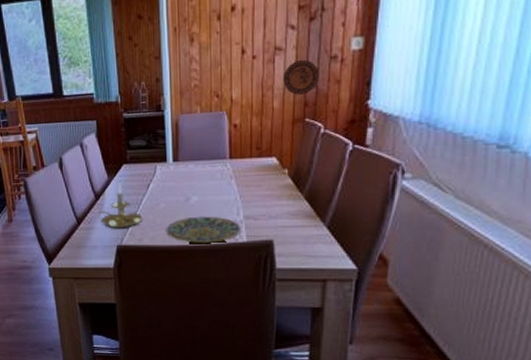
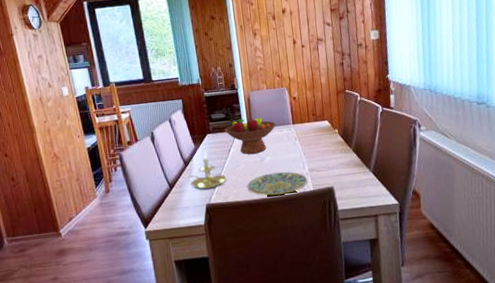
fruit bowl: none [144,146,209,192] -> present [224,117,277,154]
decorative plate: present [282,59,319,95] -> none [325,47,352,73]

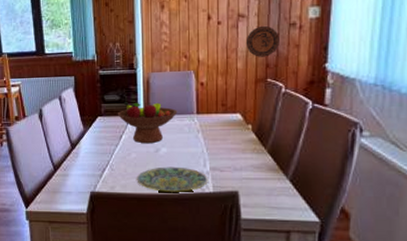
candle holder: present [184,149,227,190] -> none [69,132,115,176]
decorative plate: none [325,47,352,73] -> present [245,25,280,57]

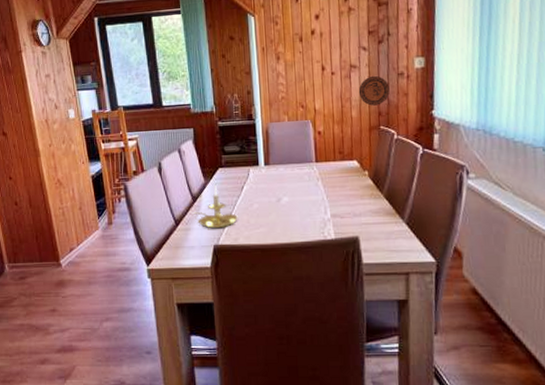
candle holder: none [69,132,115,176] -> present [191,184,238,229]
fruit bowl: present [117,101,178,143] -> none [238,151,297,193]
plate: present [136,166,208,192] -> none [260,215,330,241]

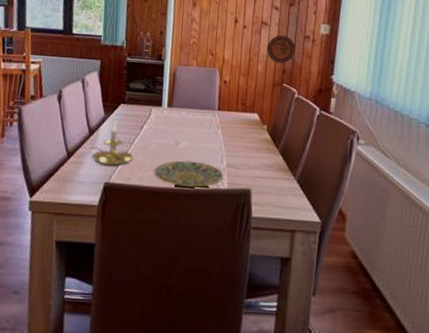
plate: none [260,215,330,241] -> present [154,160,224,188]

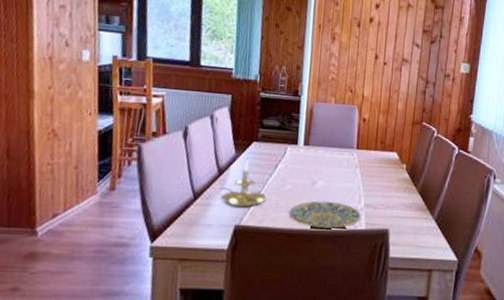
decorative plate: present [266,34,296,64] -> none [407,72,436,102]

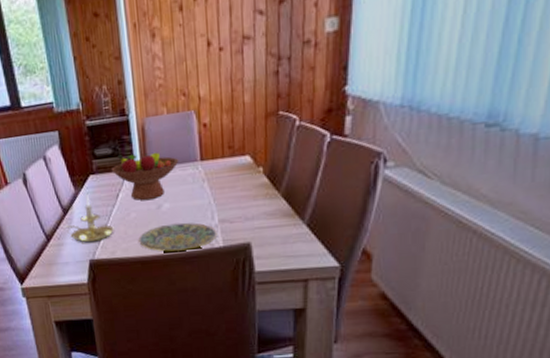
fruit bowl: none [275,128,338,175] -> present [111,152,179,200]

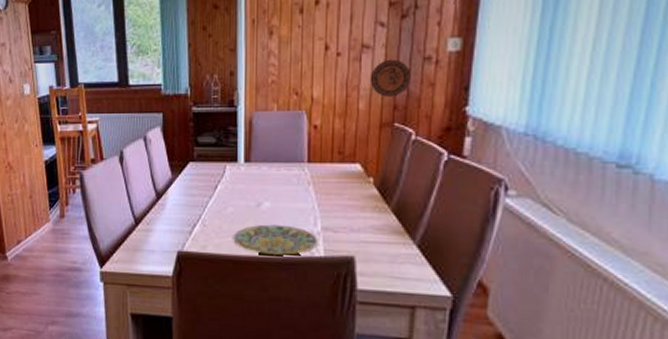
candle holder: present [63,193,114,243] -> none [154,180,208,233]
fruit bowl: present [111,152,179,200] -> none [212,144,285,195]
decorative plate: none [252,47,292,87] -> present [369,59,411,97]

